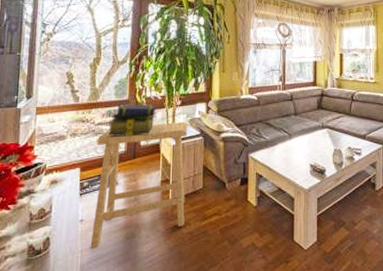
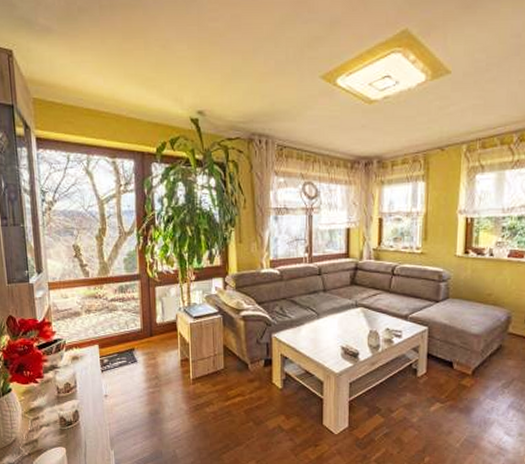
stool: present [90,122,188,249] -> none [112,299,207,423]
stack of books: present [107,105,156,137] -> none [121,280,170,314]

